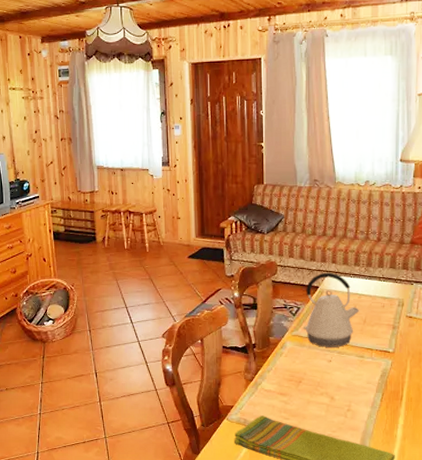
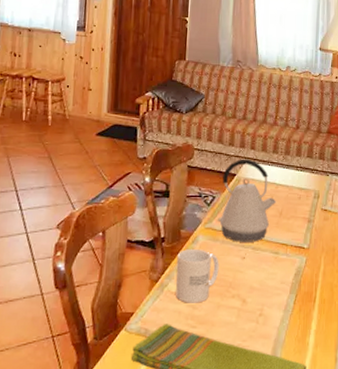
mug: none [268,353,307,399] -> present [176,248,220,303]

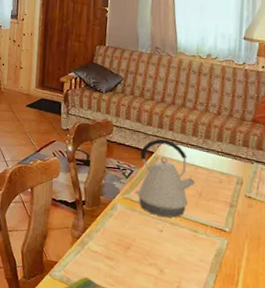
mug: present [176,248,220,303] -> none [95,214,137,265]

